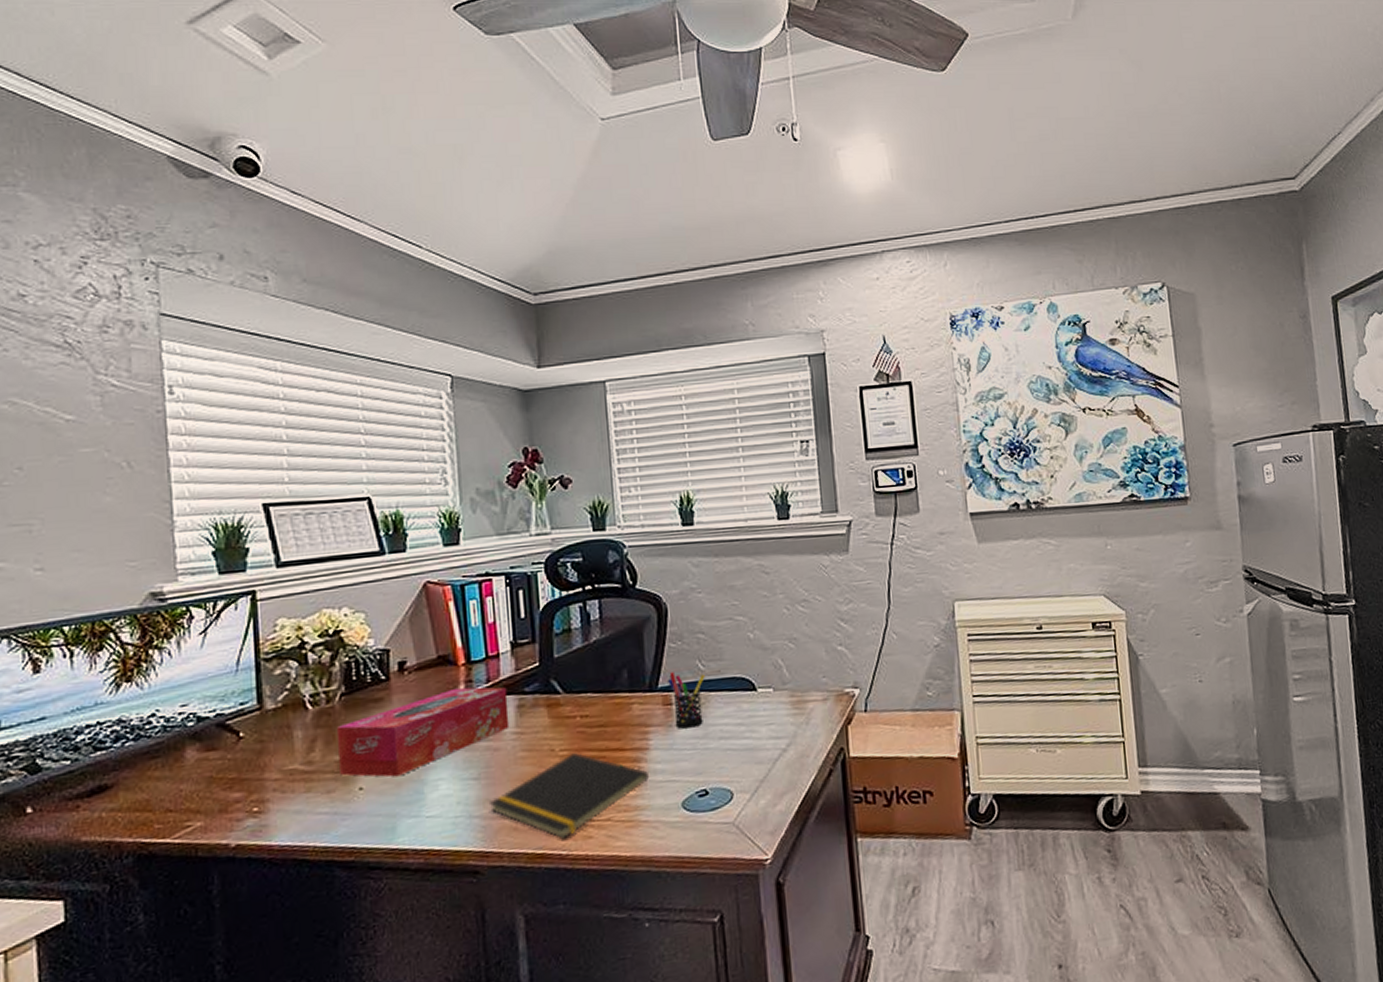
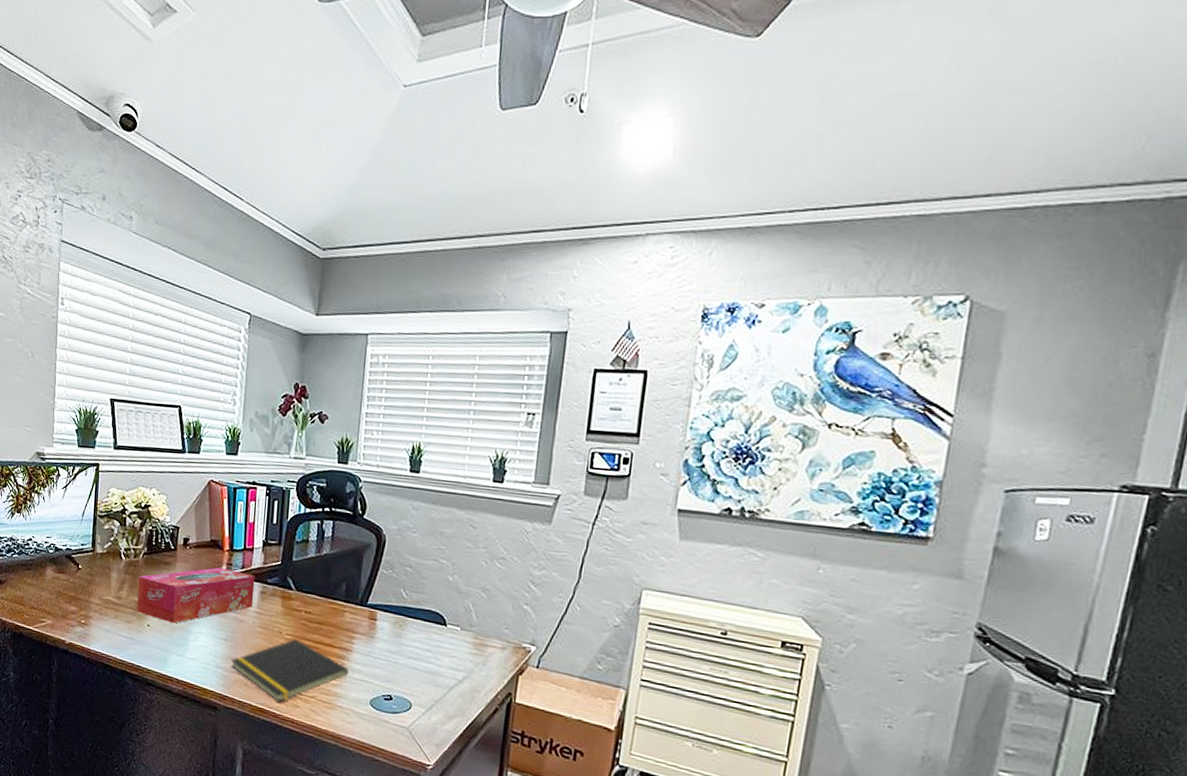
pen holder: present [668,672,705,729] -> none [375,594,406,643]

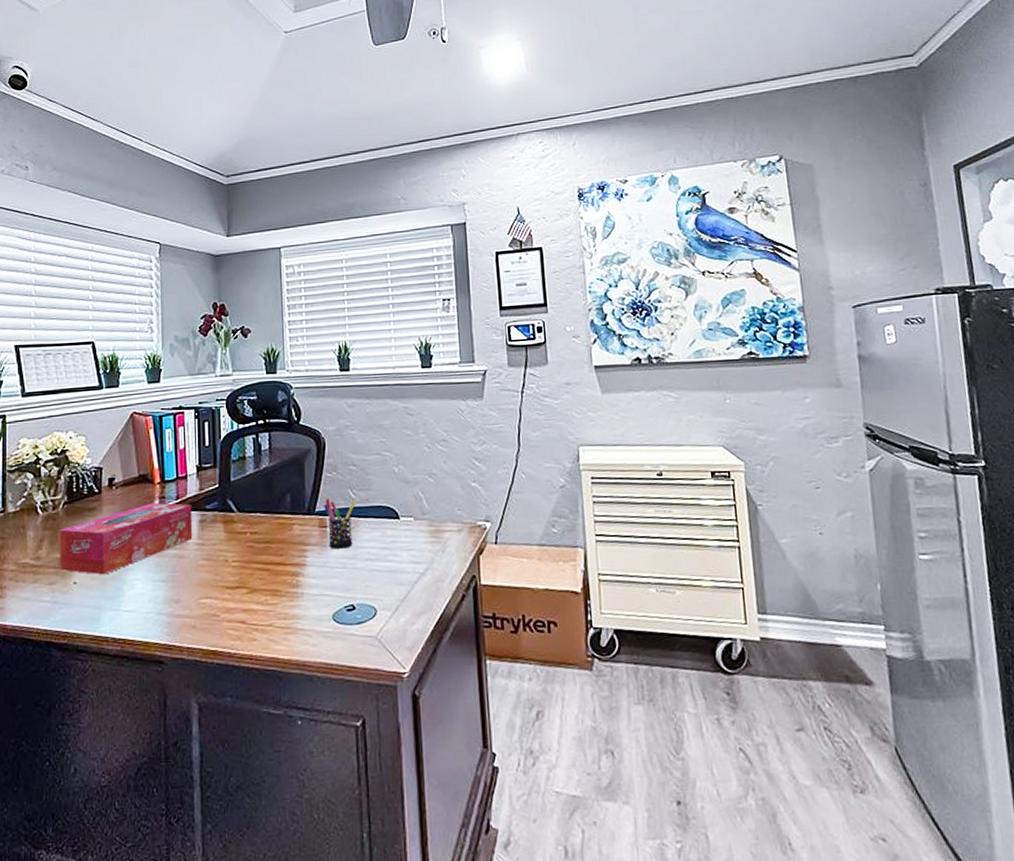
notepad: present [231,639,349,702] -> none [174,565,305,638]
pen holder: none [375,594,406,643] -> present [324,499,355,549]

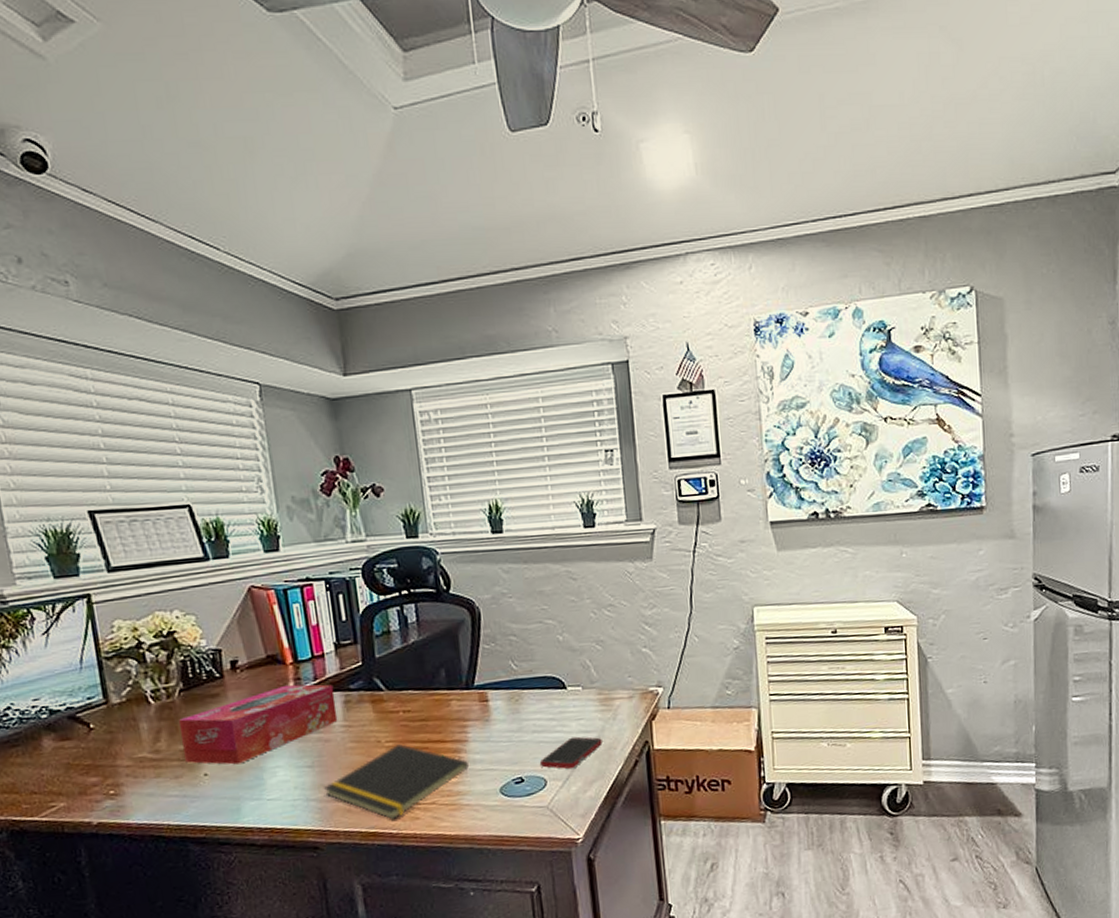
notepad: none [174,565,305,638] -> present [324,744,469,819]
pen holder: present [324,499,355,549] -> none [483,671,518,723]
cell phone: none [371,567,431,599] -> present [539,736,602,769]

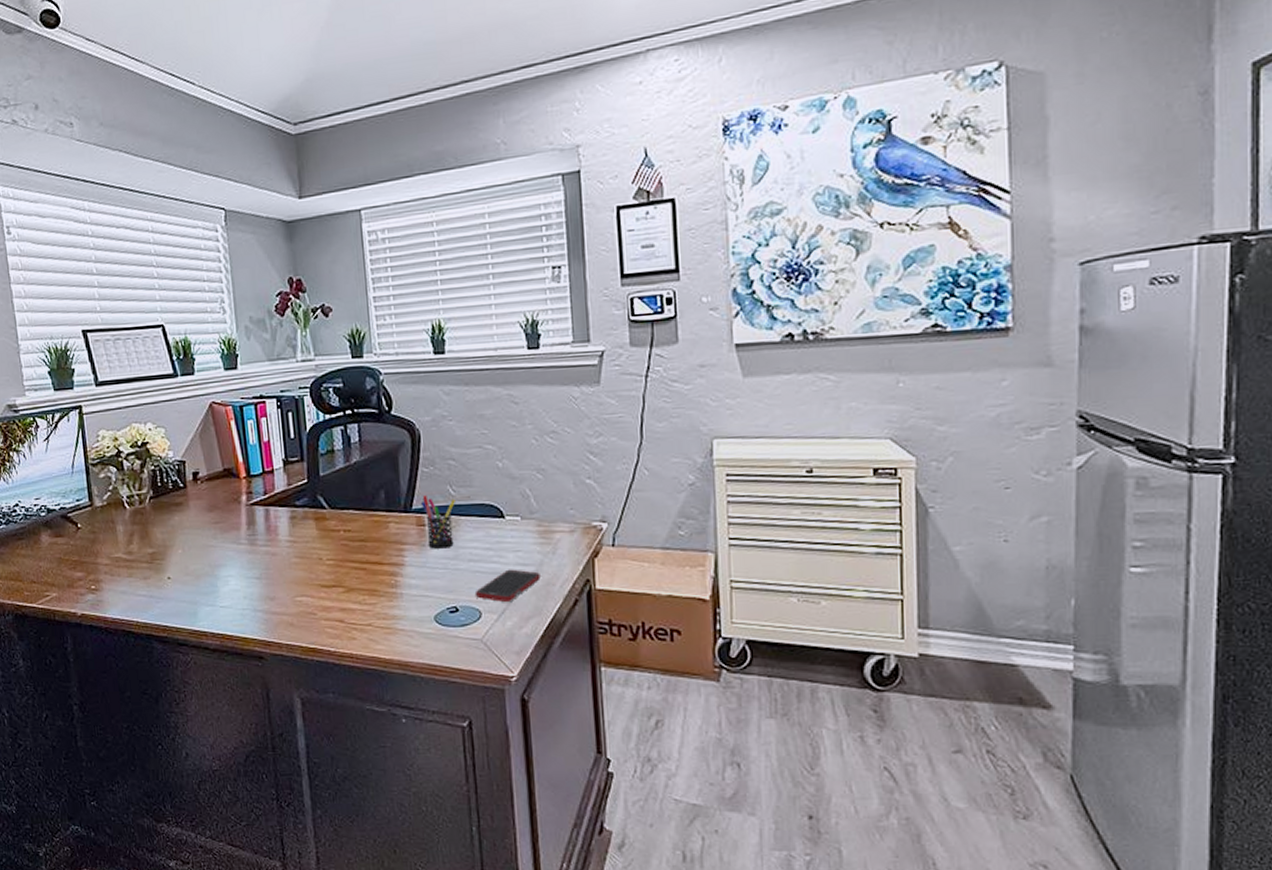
tissue box: present [179,684,338,765] -> none [149,497,284,571]
notepad: present [324,744,469,819] -> none [270,563,404,637]
pen holder: none [483,671,518,723] -> present [421,495,455,549]

